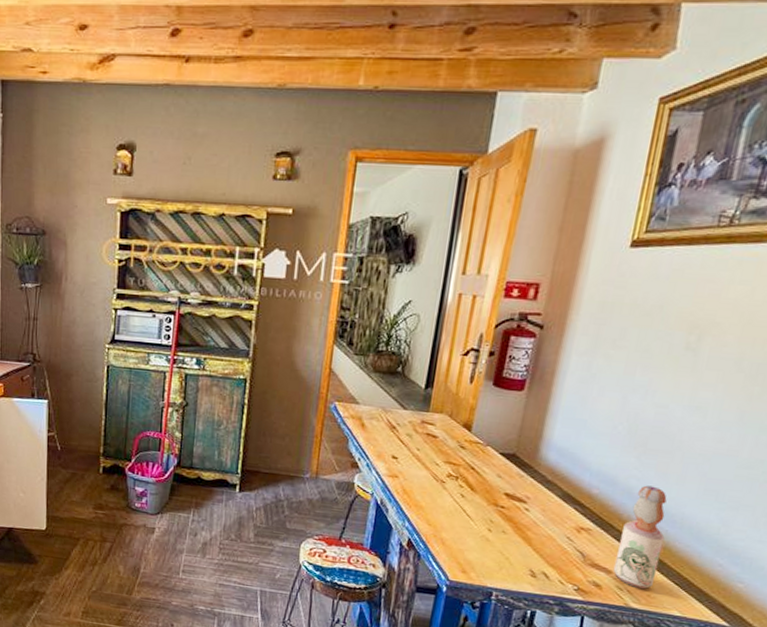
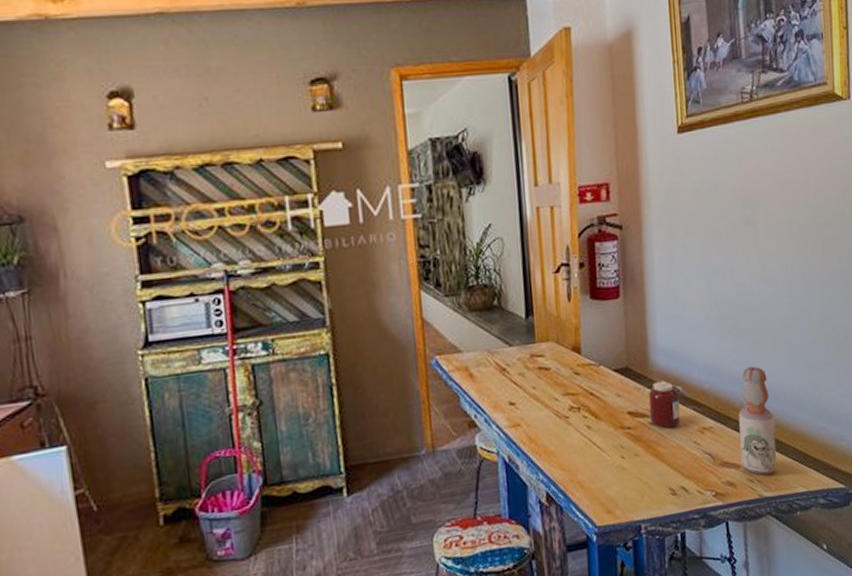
jar: none [526,474,579,519] -> present [648,380,694,429]

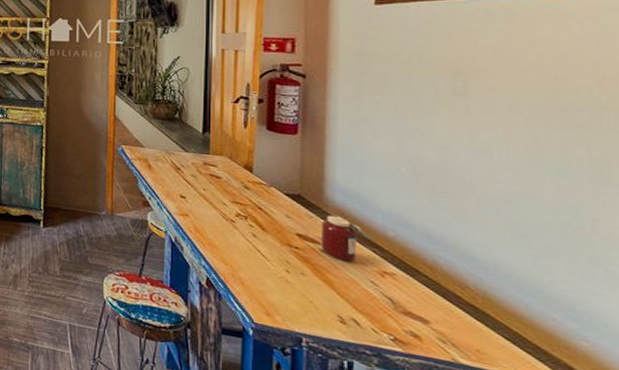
bottle: present [739,366,777,476] -> none [429,228,481,344]

